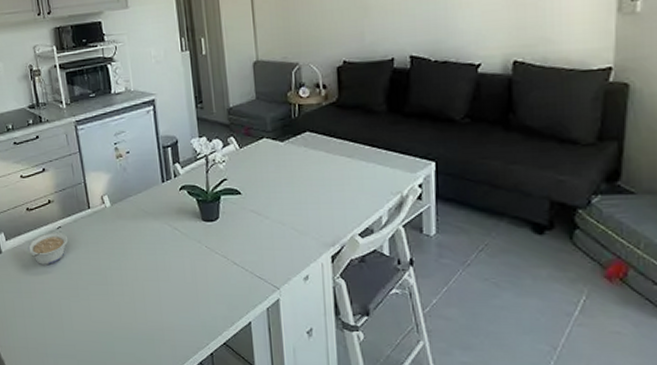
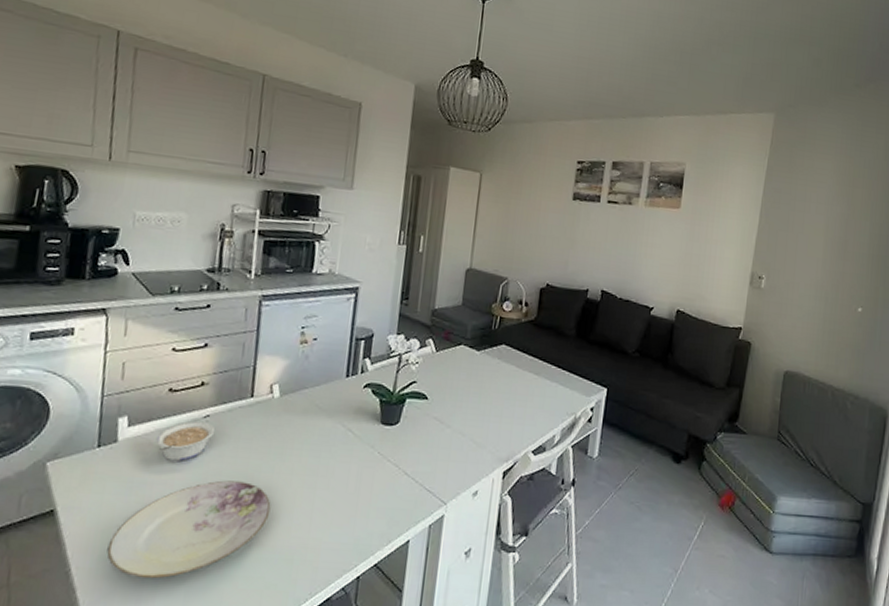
plate: none [16,278,127,354] -> present [107,480,271,579]

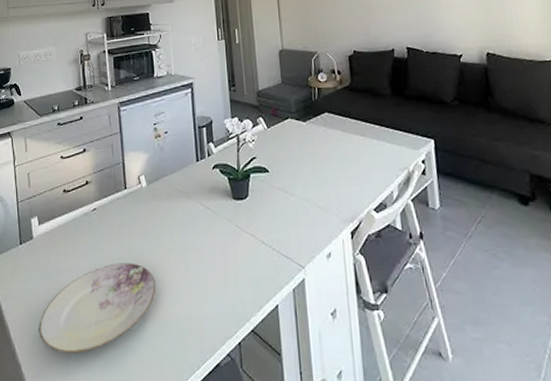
legume: present [156,420,214,461] -> none [60,214,101,250]

